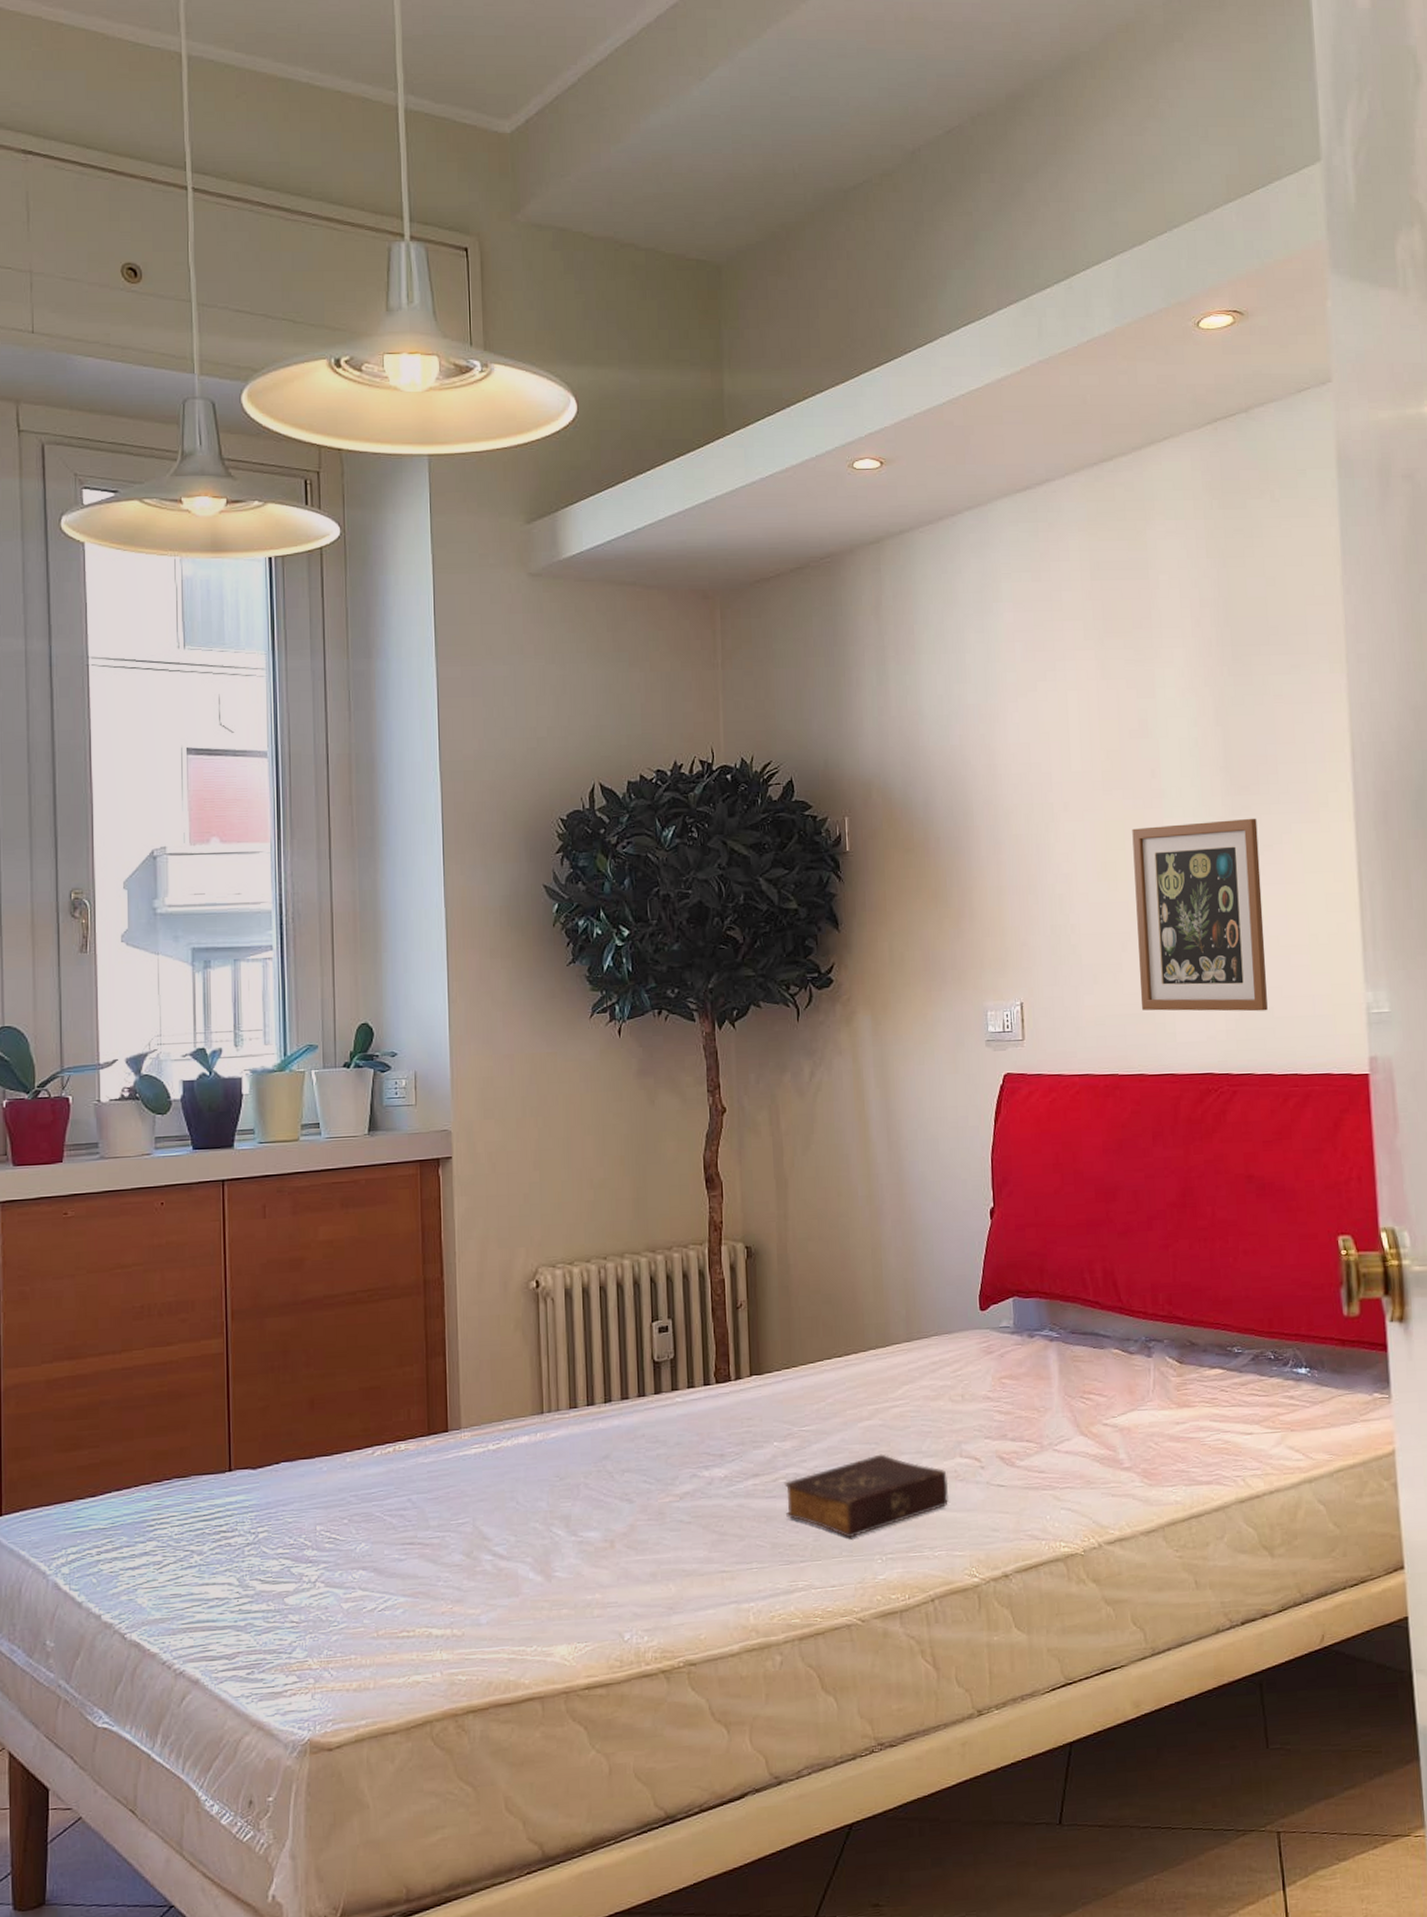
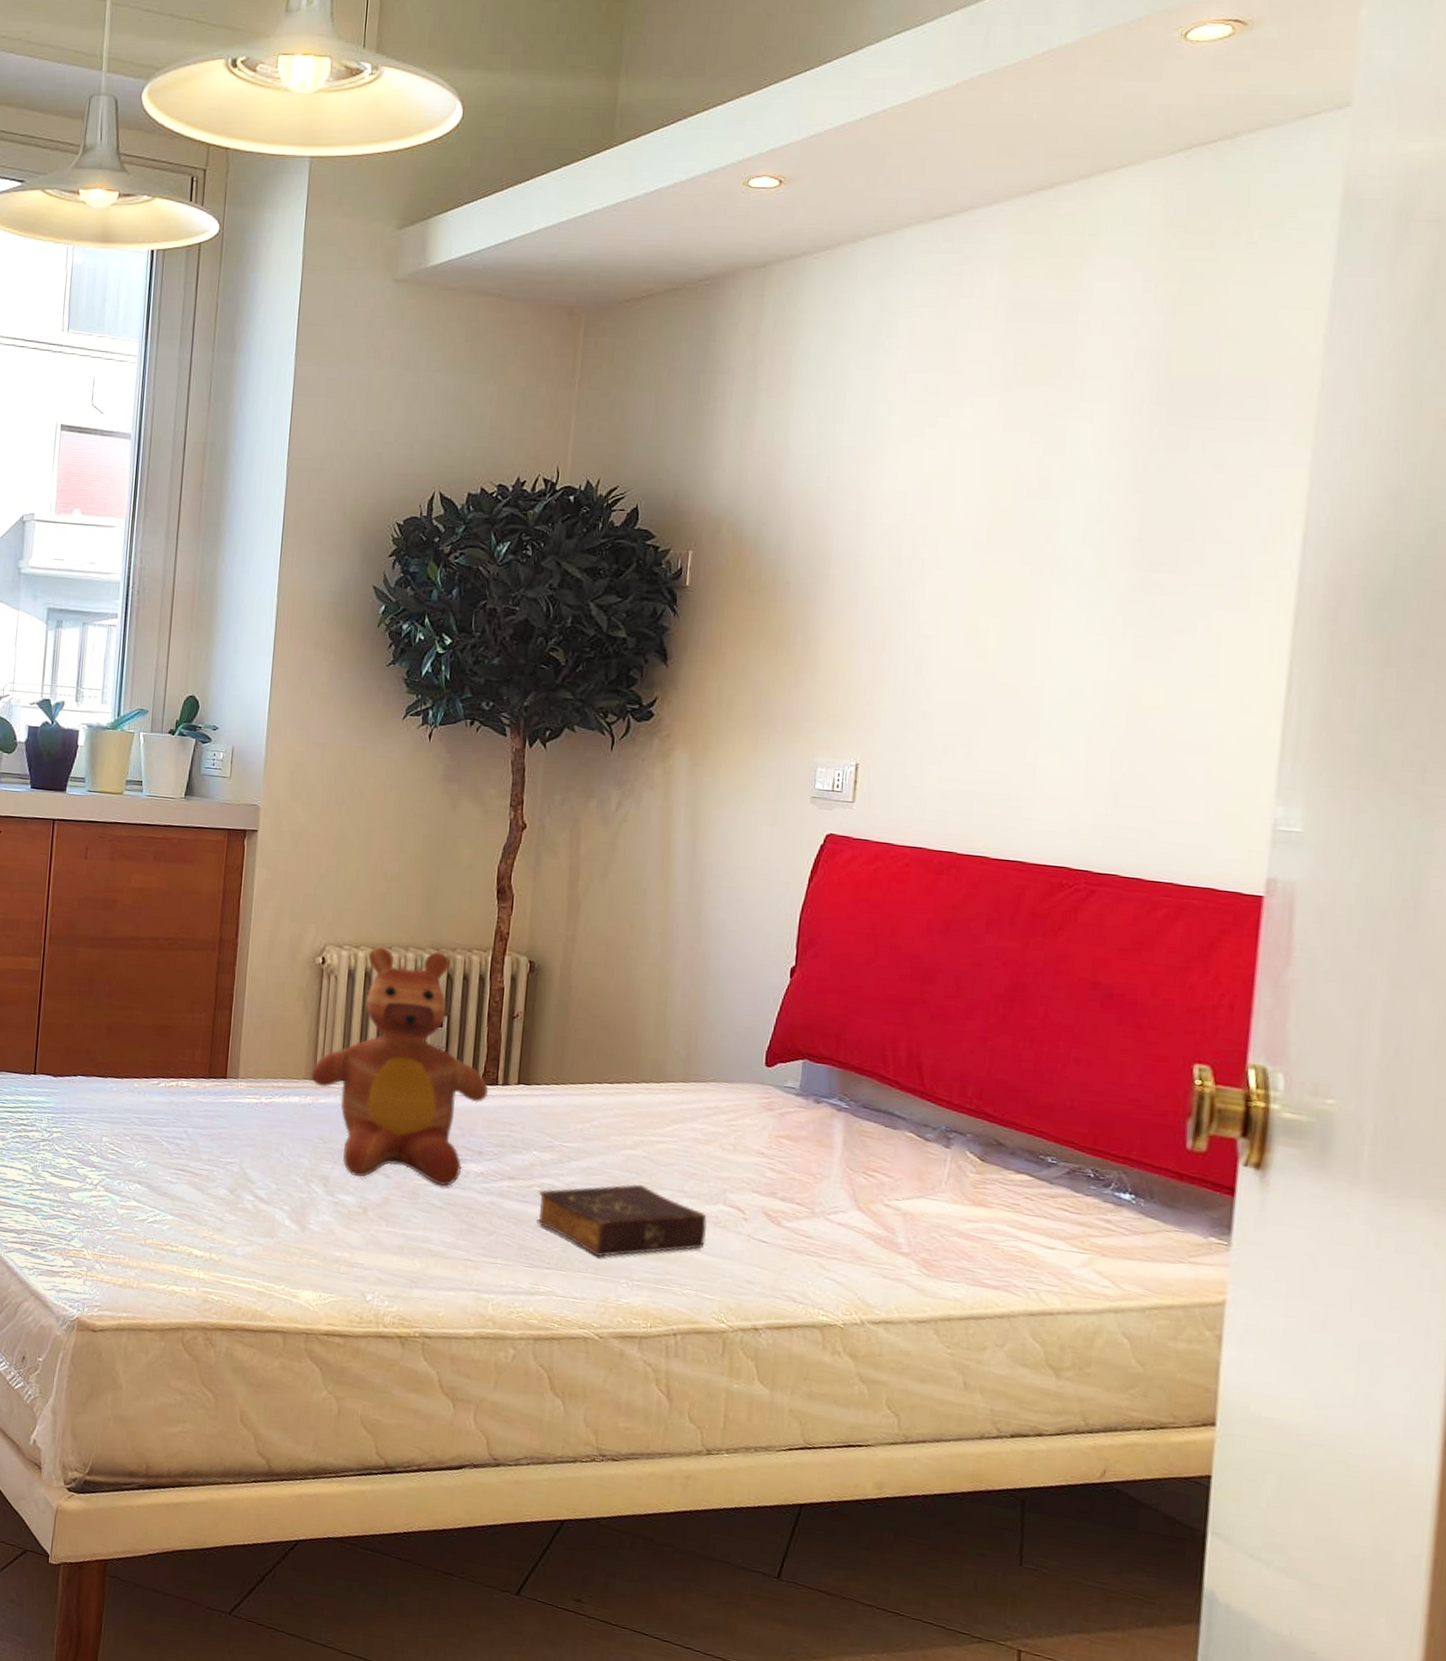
teddy bear: none [537,1253,723,1509] -> present [309,946,489,1186]
picture frame: present [1132,818,1268,1012] -> none [994,595,1169,811]

